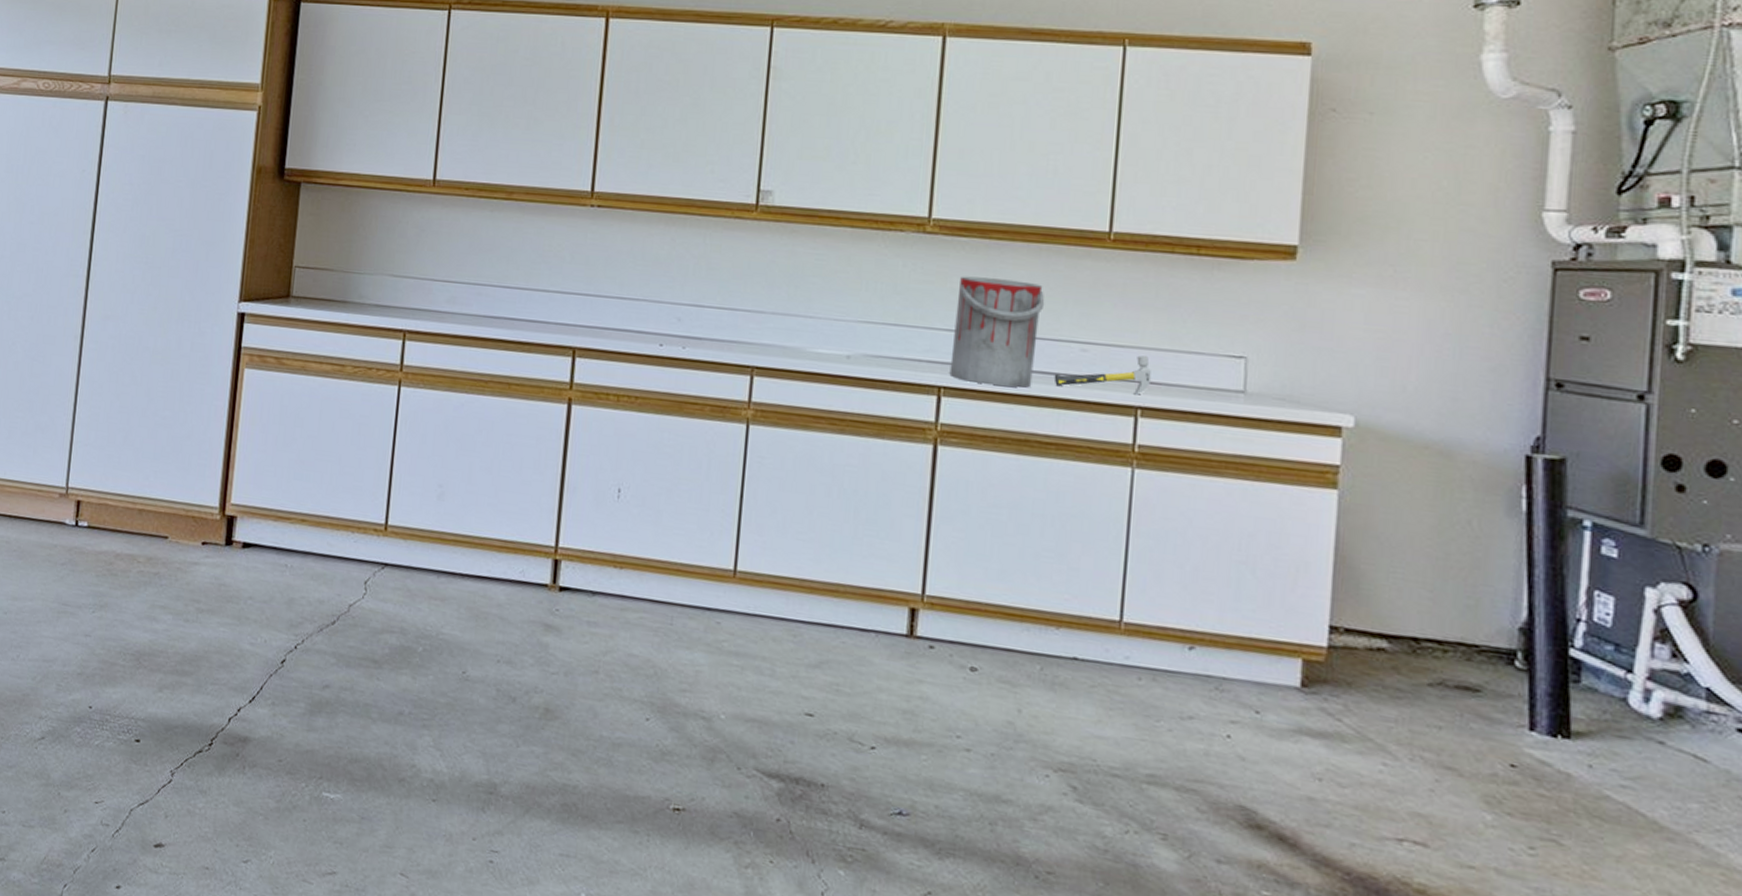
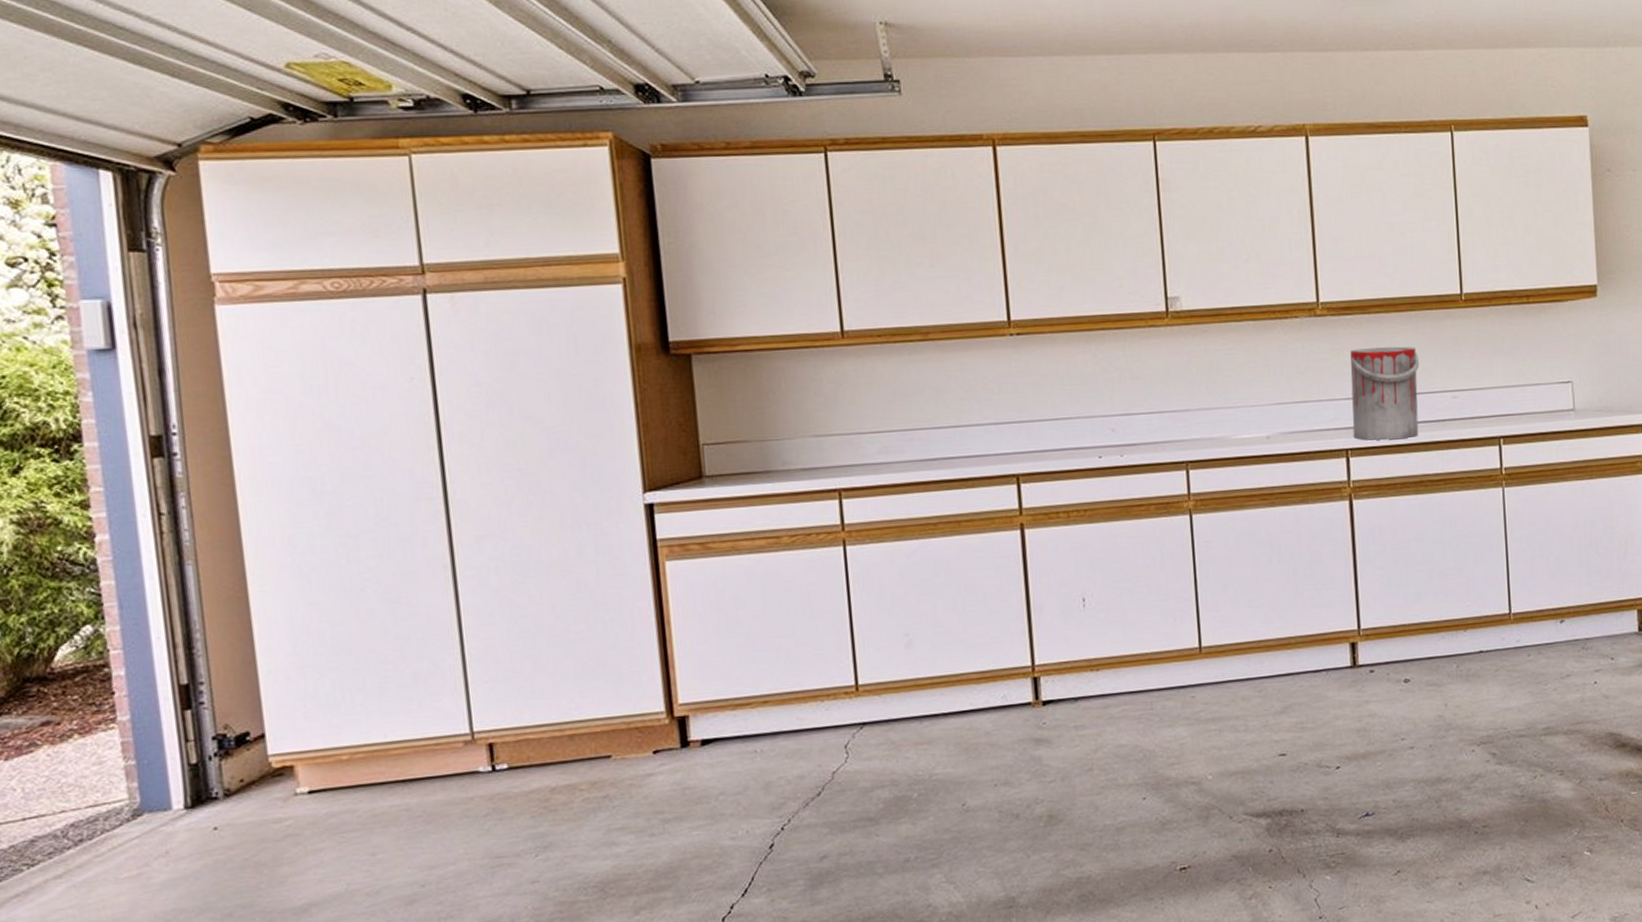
claw hammer: present [1054,355,1152,395] -> none [1435,393,1508,431]

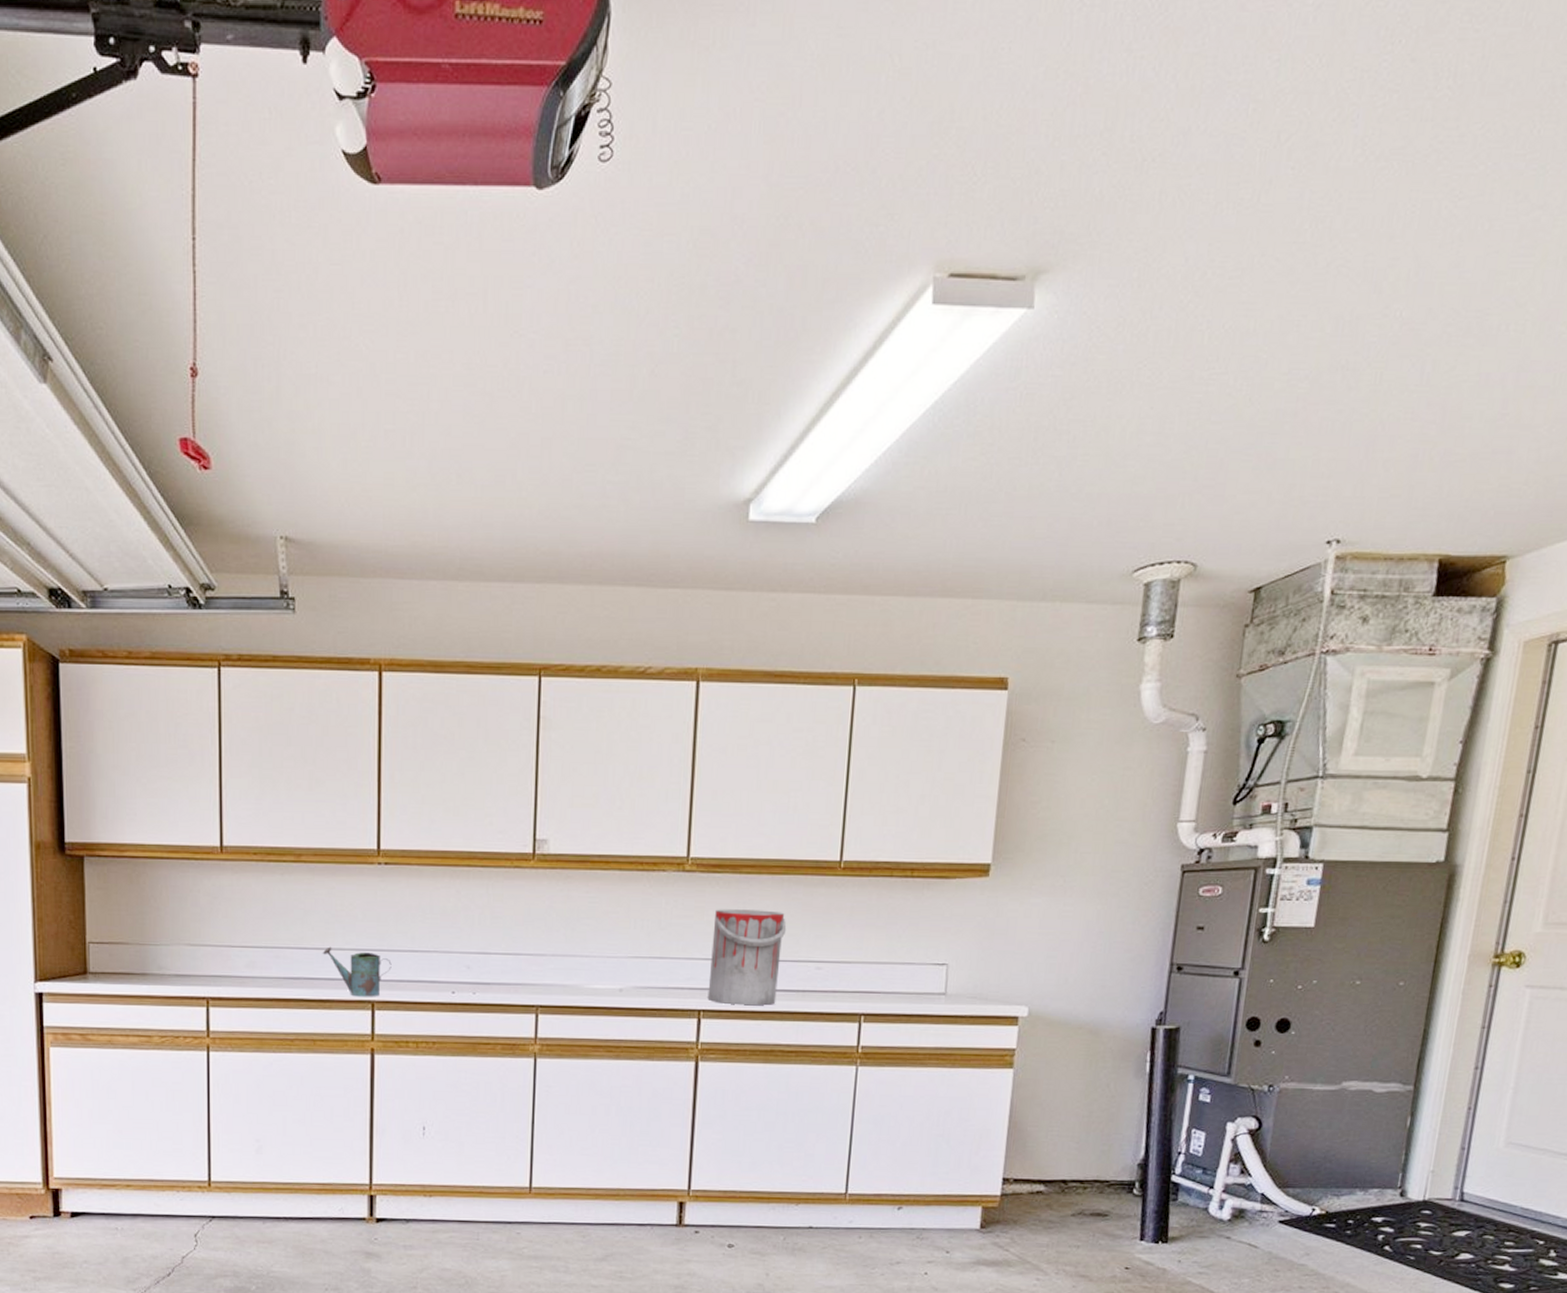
watering can: none [959,423,1034,472] -> present [322,946,392,997]

